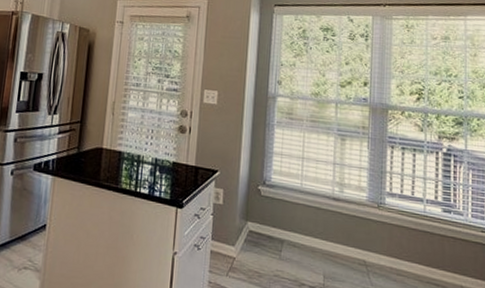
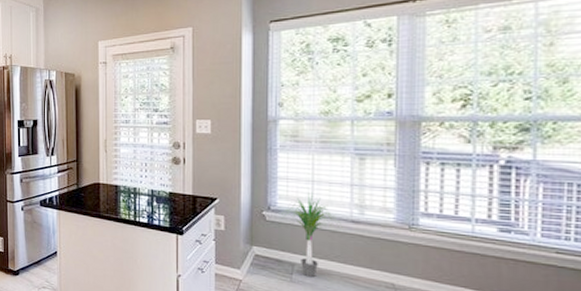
potted plant: none [275,168,326,255] -> present [281,192,343,278]

